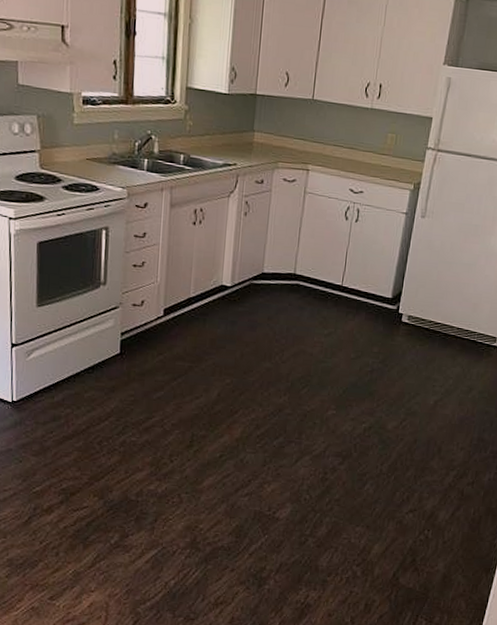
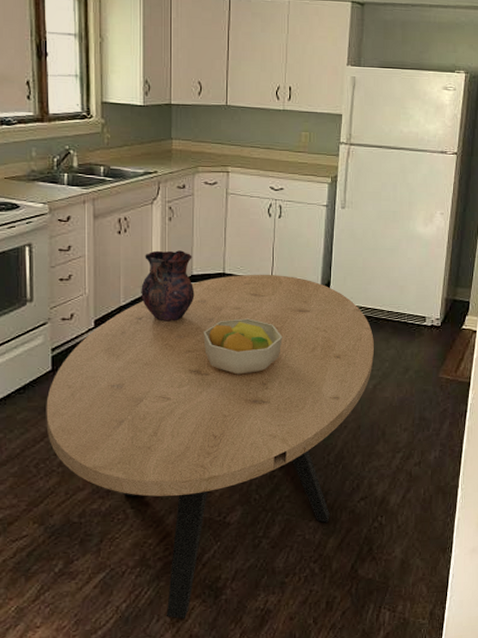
dining table: none [111,276,440,602] -> present [46,274,374,620]
vase: none [211,245,265,318] -> present [141,250,195,322]
fruit bowl: none [268,321,348,377] -> present [203,318,283,375]

